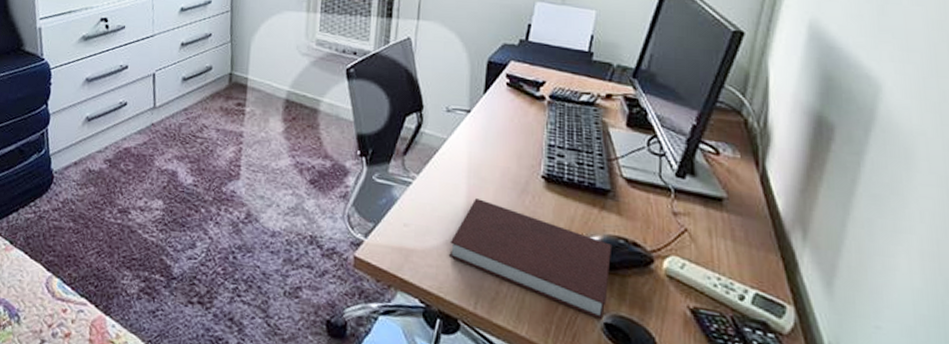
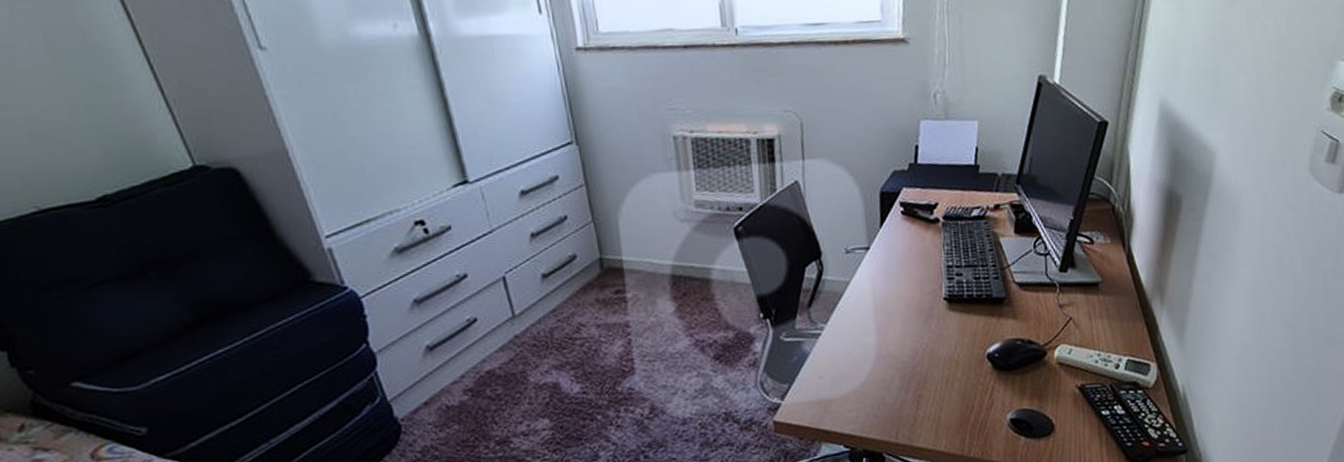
notebook: present [449,198,613,321] -> none [865,334,1012,418]

